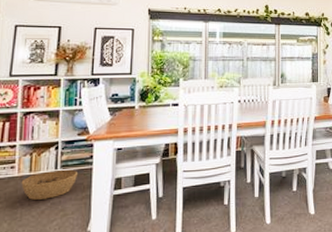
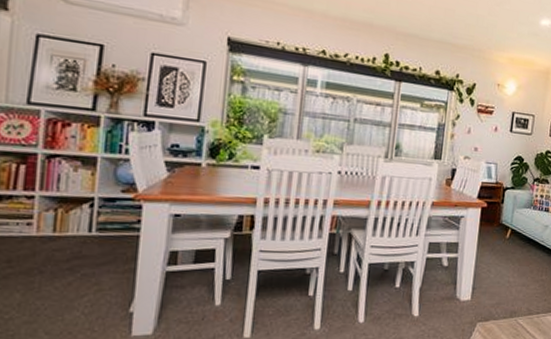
basket: present [21,169,79,200] -> none [40,233,121,269]

